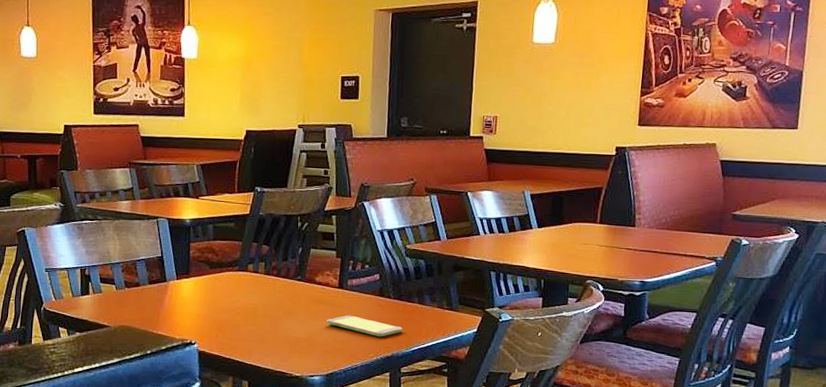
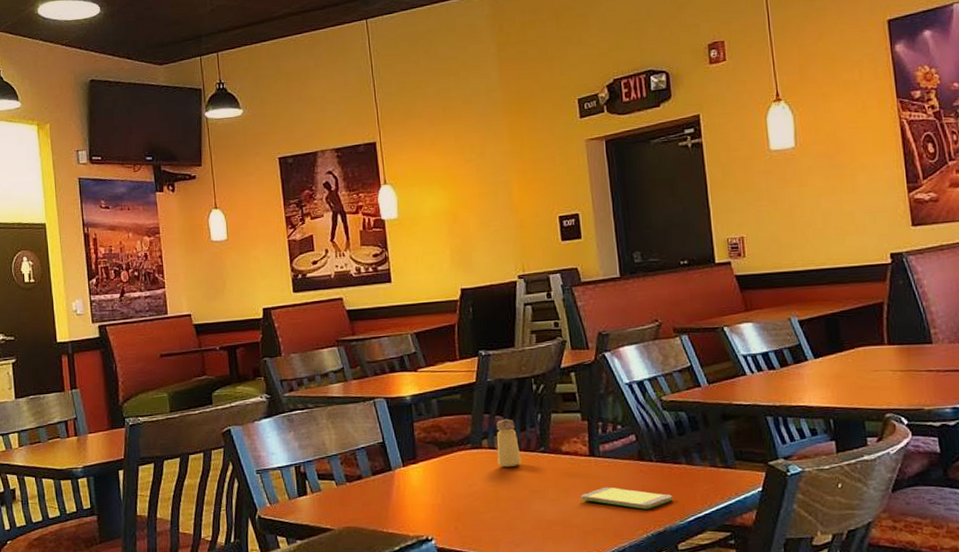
saltshaker: none [259,248,280,291] -> present [496,419,522,468]

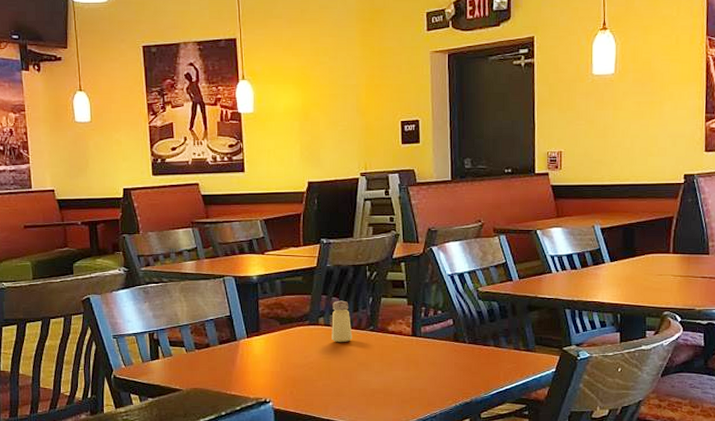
smartphone: present [581,486,672,510] -> none [402,362,480,383]

